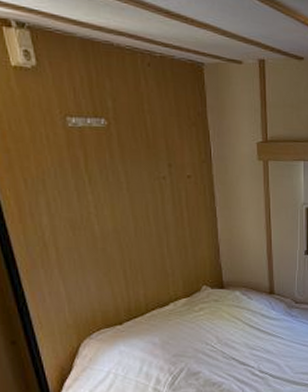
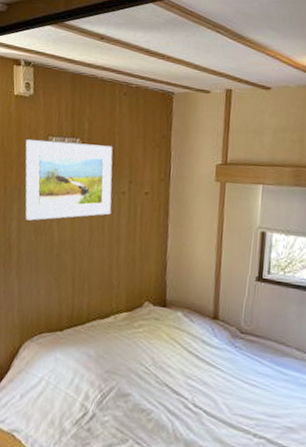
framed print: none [39,121,154,215] -> present [25,140,113,221]

